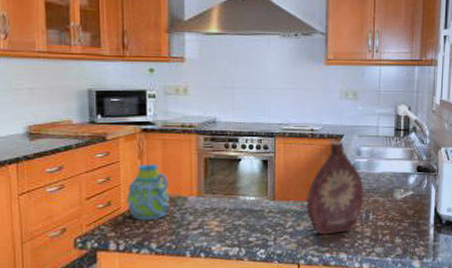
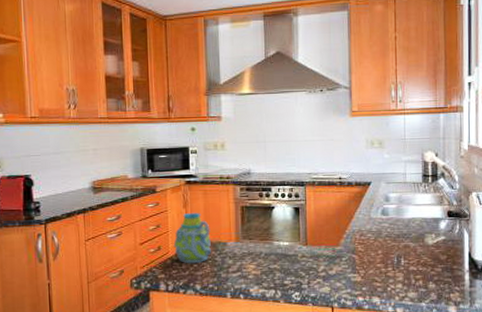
bottle: present [305,141,364,235] -> none [336,188,395,279]

